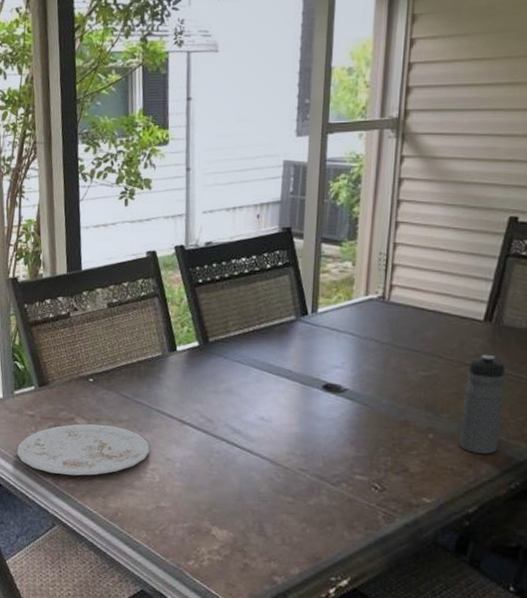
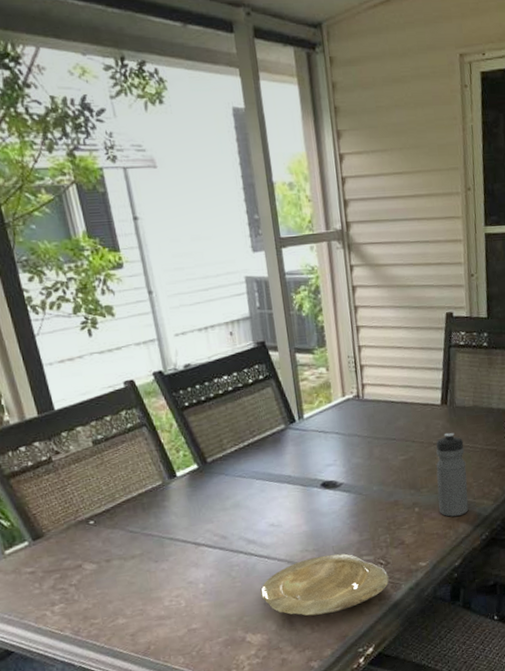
plate: present [16,423,150,476] -> none [22,563,170,626]
plate: none [235,462,383,529] -> present [260,553,390,616]

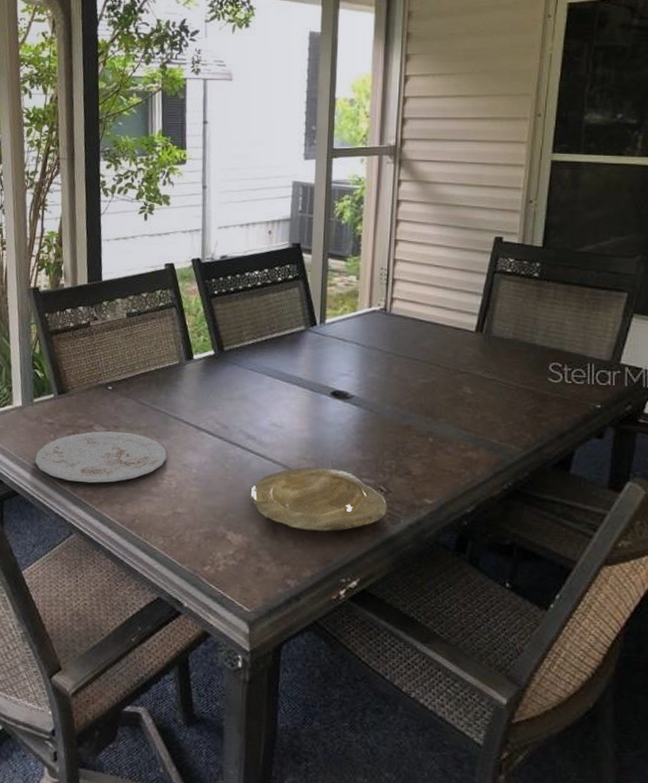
plate: none [22,563,170,626] -> present [34,431,167,483]
water bottle: present [436,432,469,517] -> none [457,362,496,457]

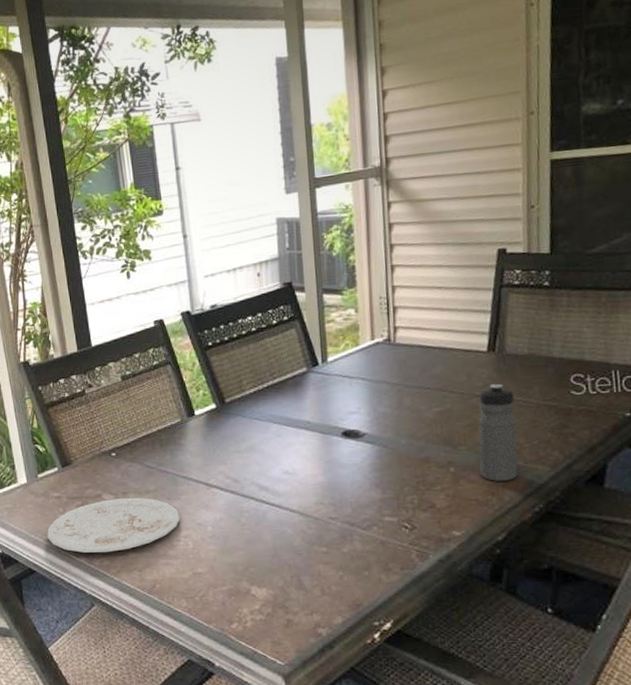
plate: present [249,467,388,532] -> none [269,510,415,576]
water bottle: none [457,362,496,457] -> present [478,383,518,481]

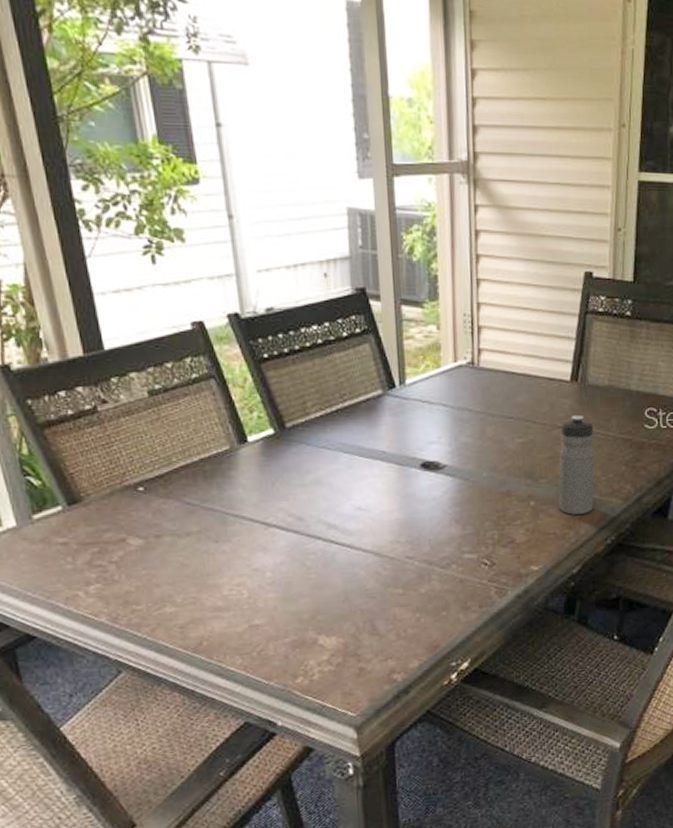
plate: present [47,497,180,553] -> none [50,541,232,611]

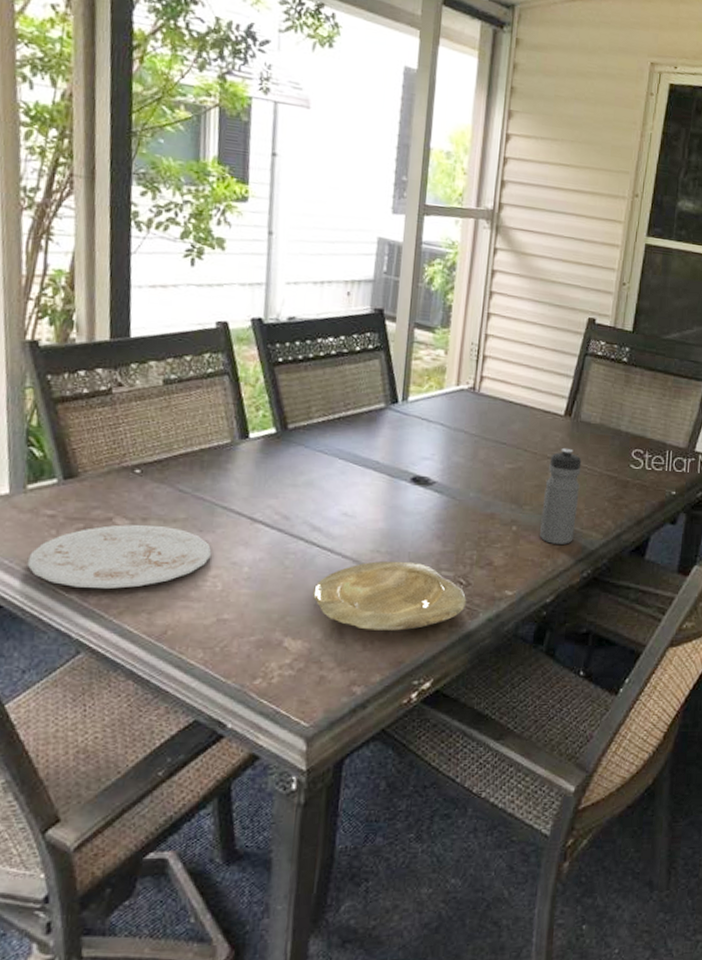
plate: none [50,541,232,611] -> present [27,524,212,589]
plate: none [338,548,494,620] -> present [312,560,467,631]

